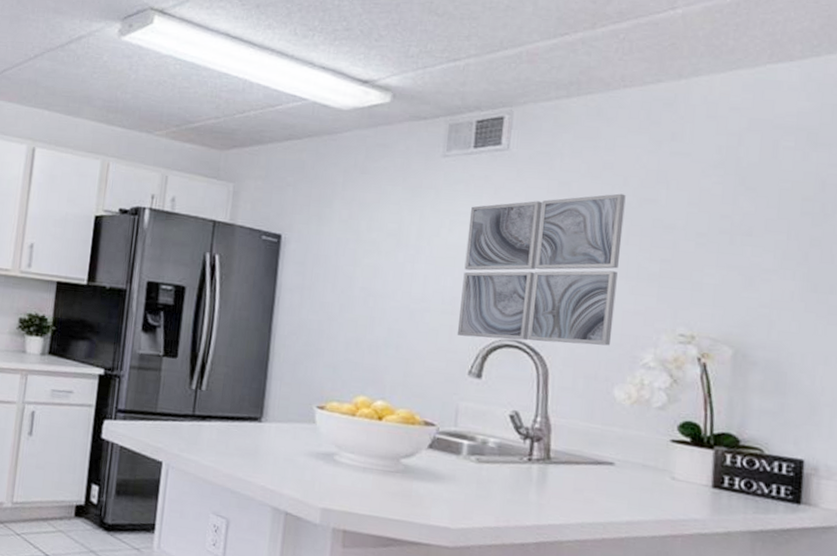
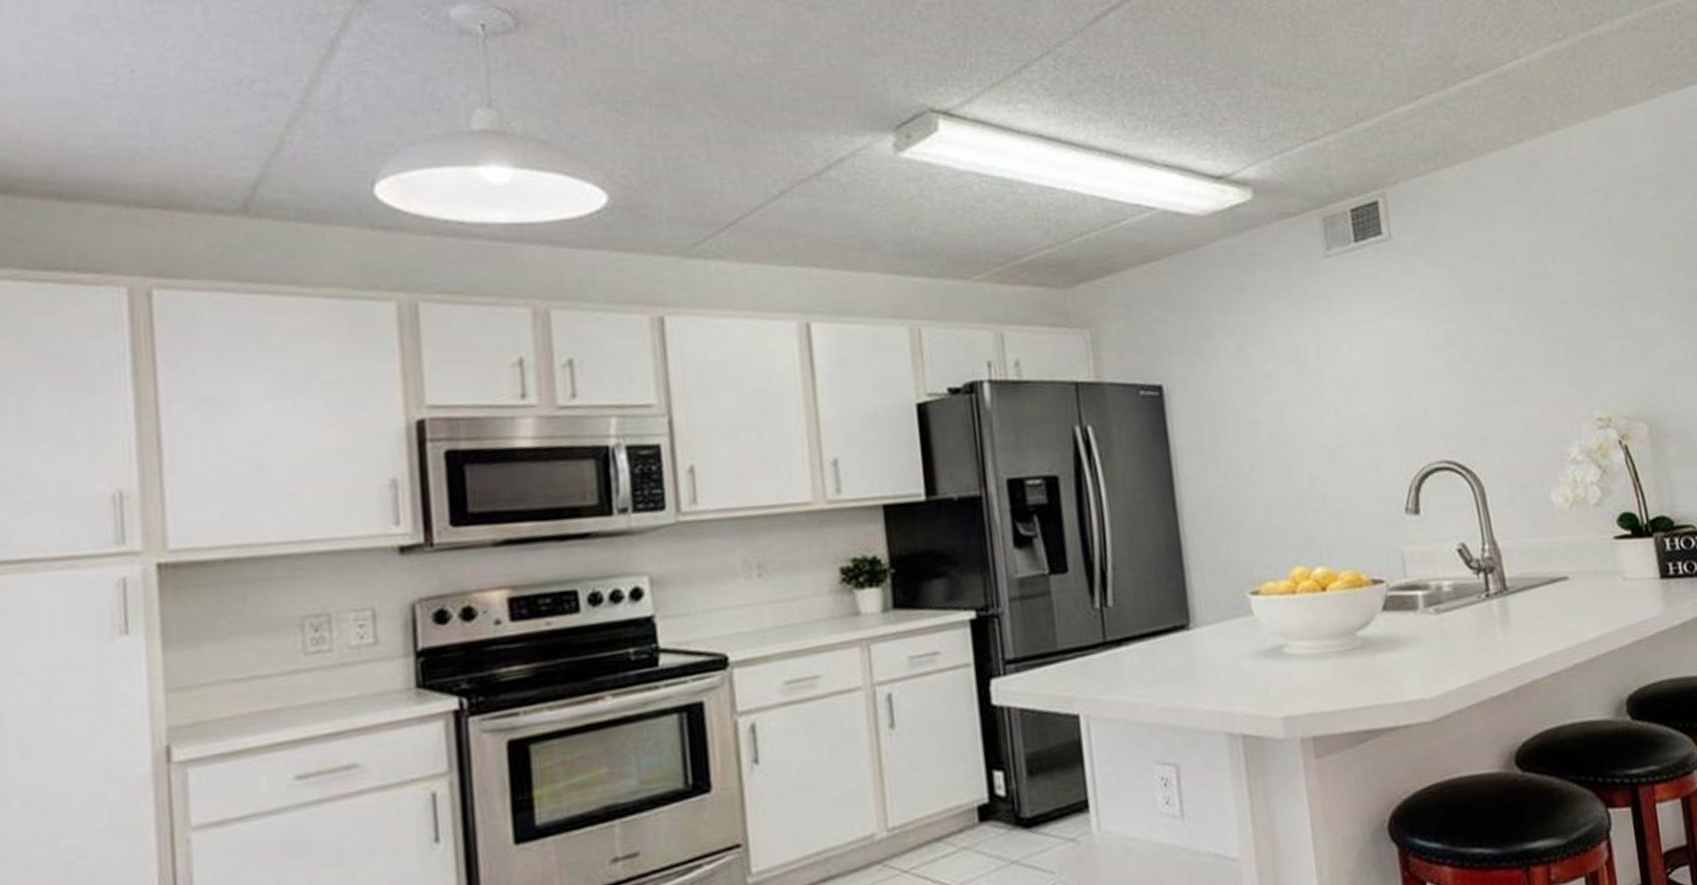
wall art: present [456,193,626,346] -> none [1367,272,1537,469]

